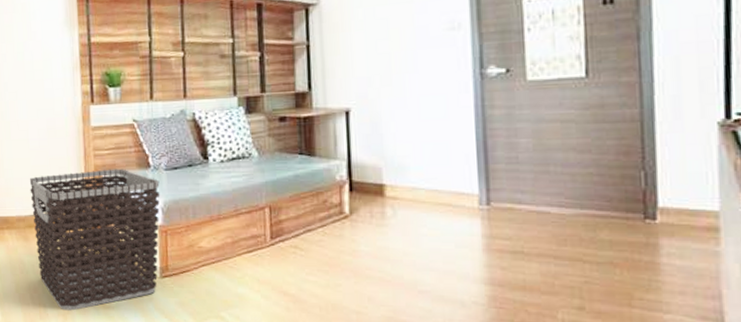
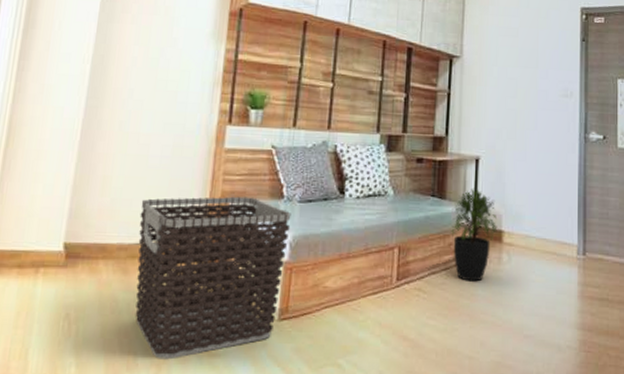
potted plant: none [324,142,381,238] -> present [451,188,500,282]

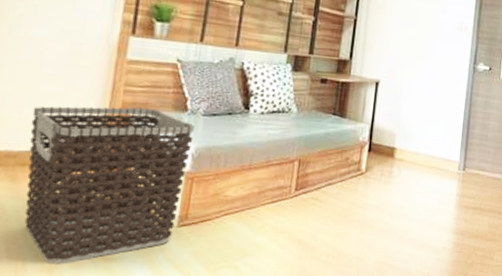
potted plant: present [451,188,500,282] -> none [348,108,393,193]

